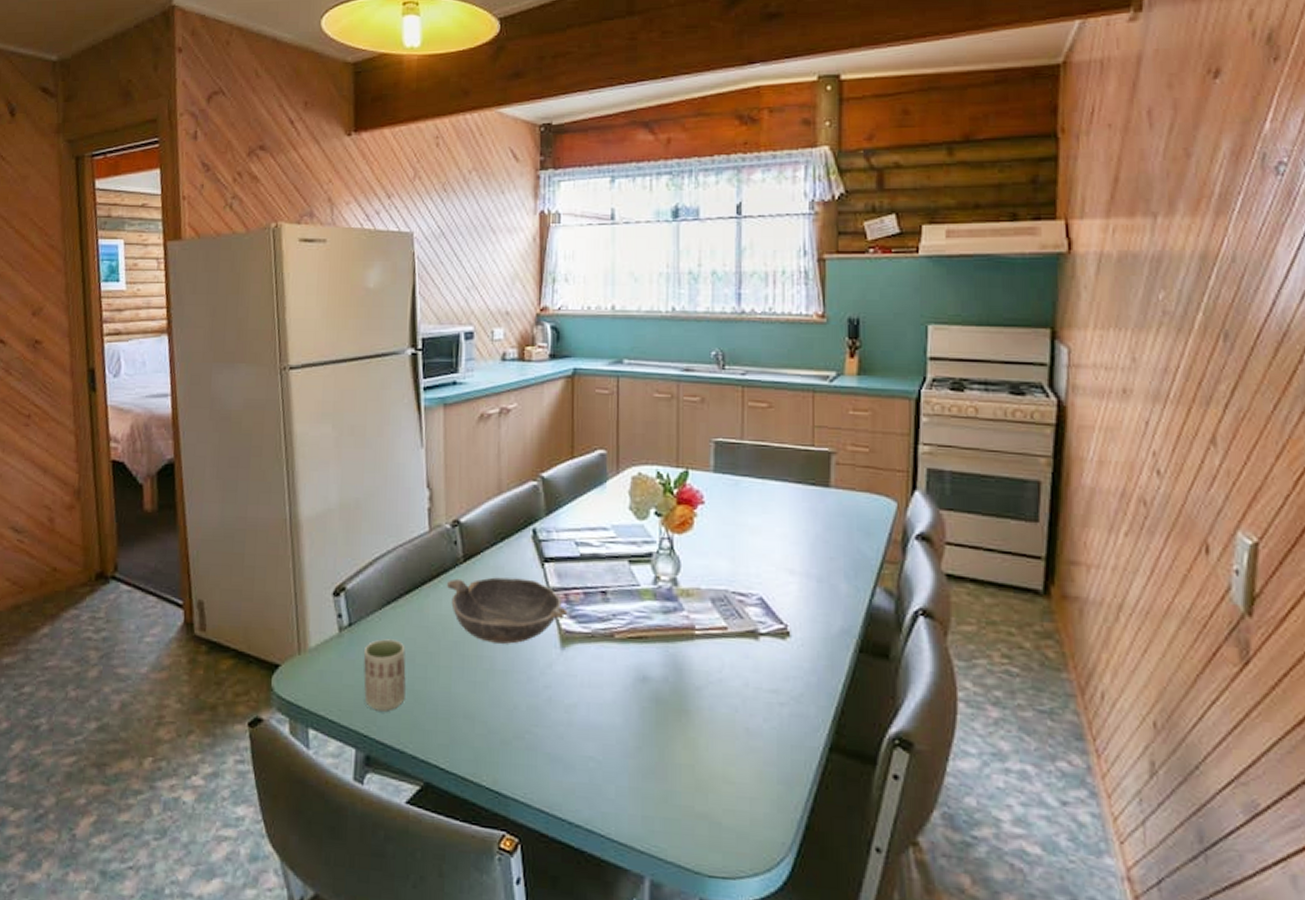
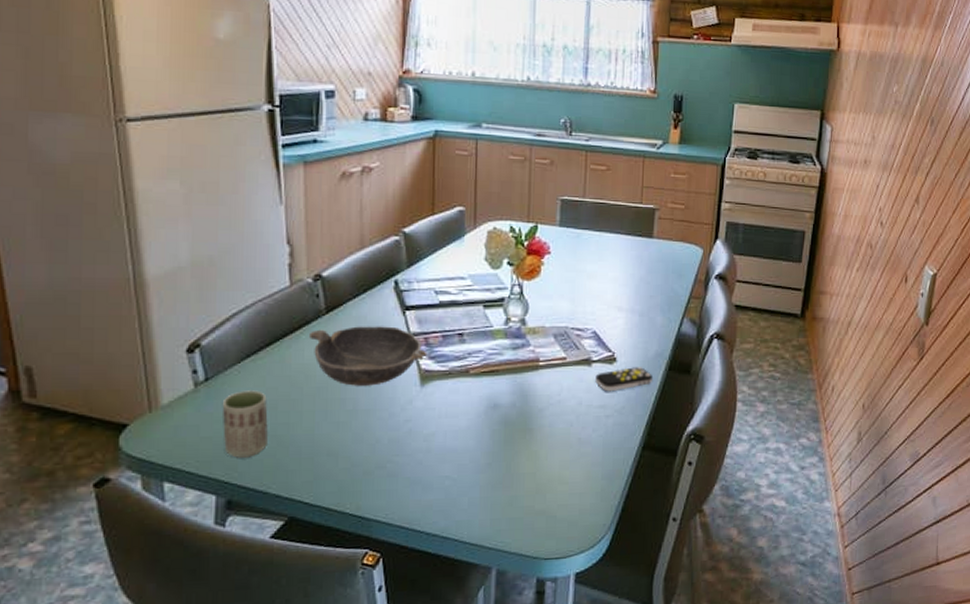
remote control: none [764,645,840,674] -> present [595,367,654,392]

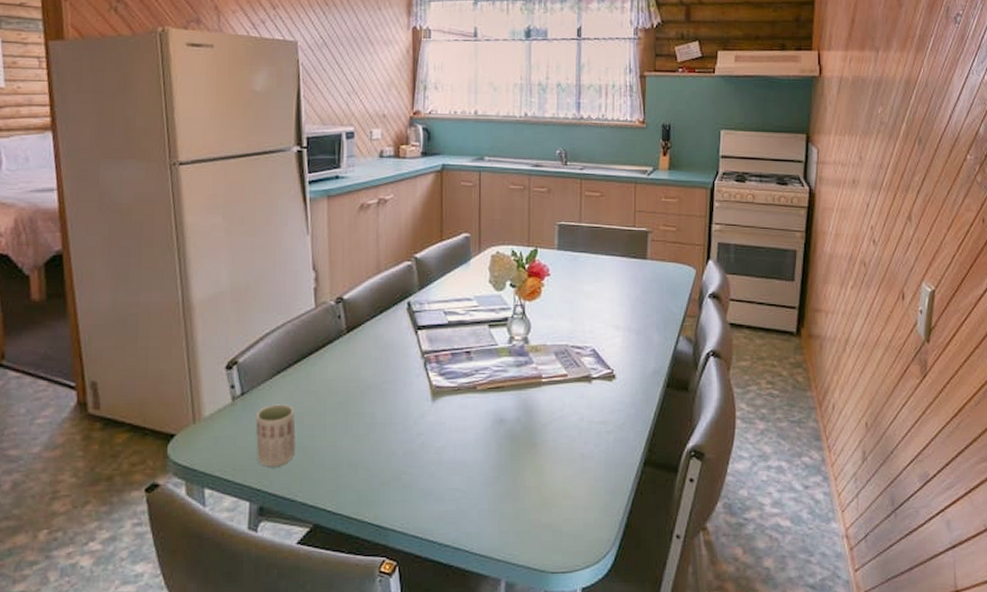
bowl: present [310,326,427,386] -> none [332,345,438,401]
remote control: present [595,367,654,392] -> none [596,384,652,408]

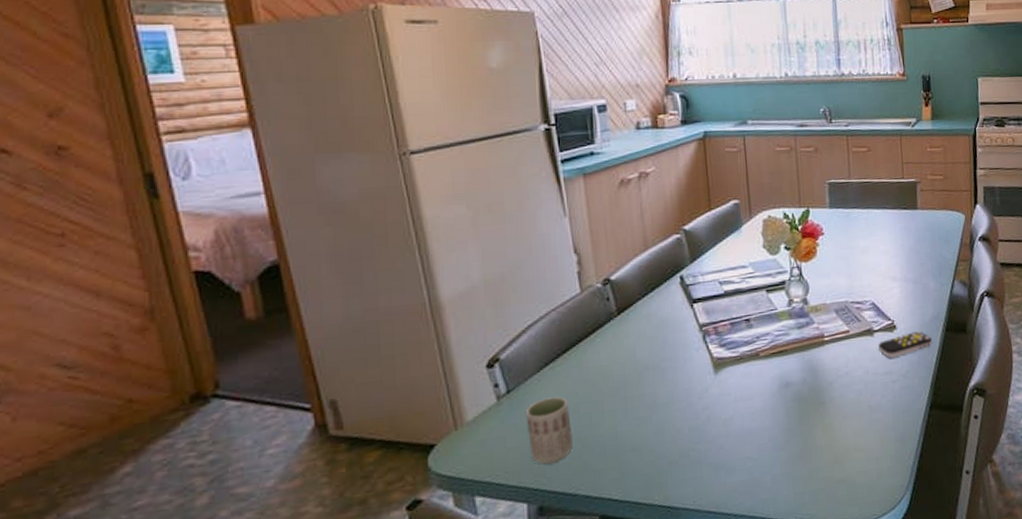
remote control: none [596,384,652,408] -> present [878,331,933,359]

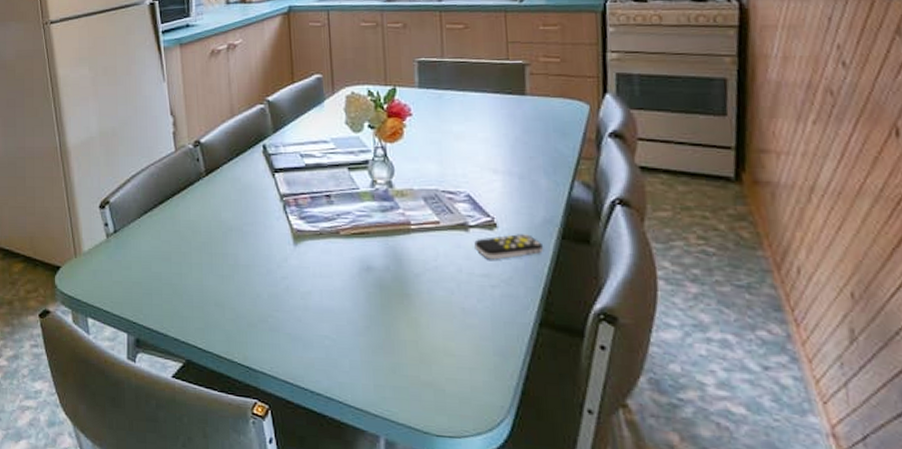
cup: present [525,396,573,465] -> none [128,242,165,302]

